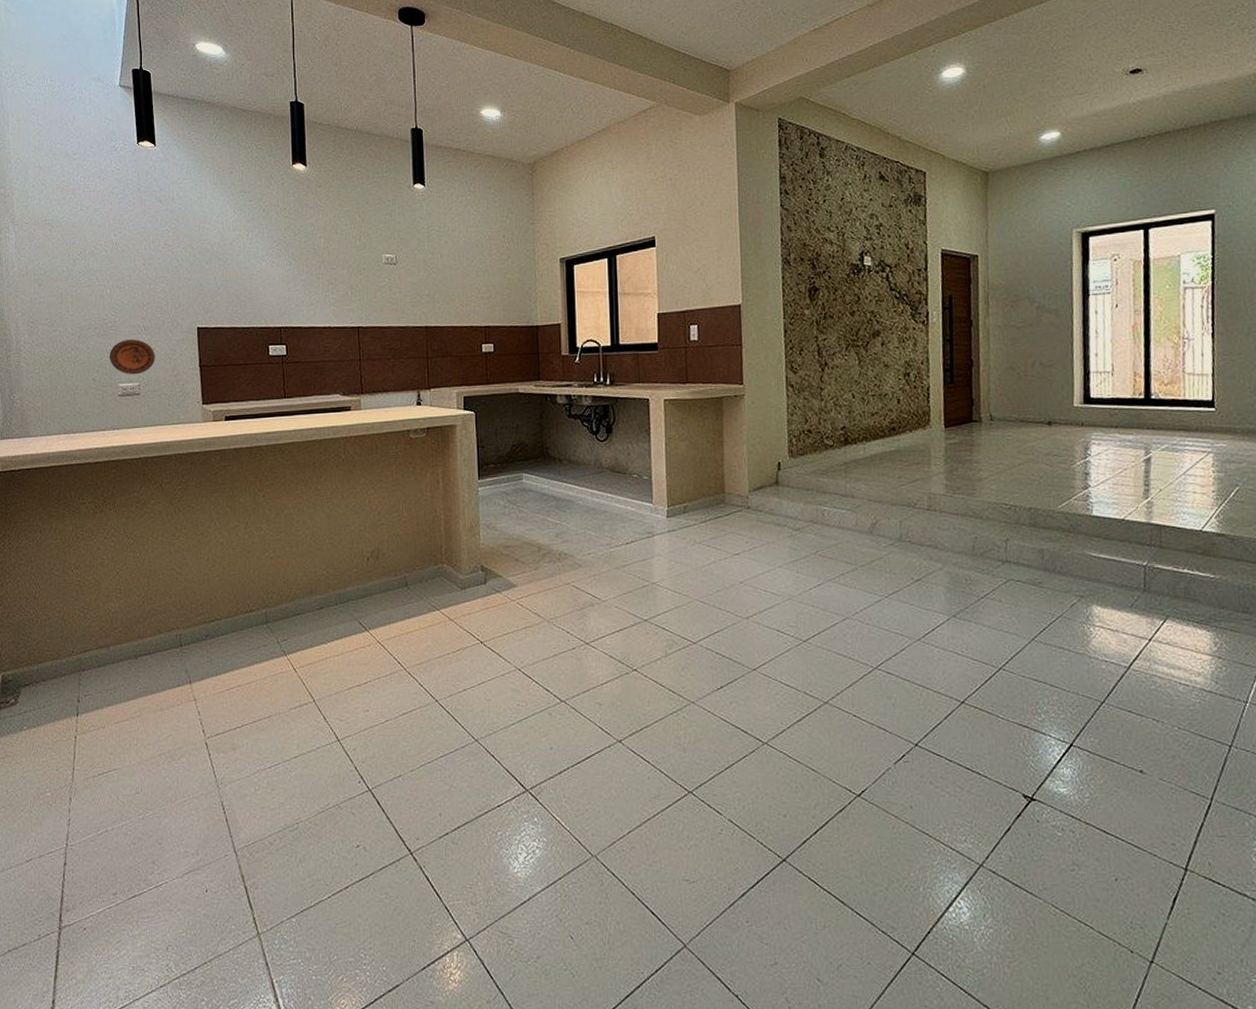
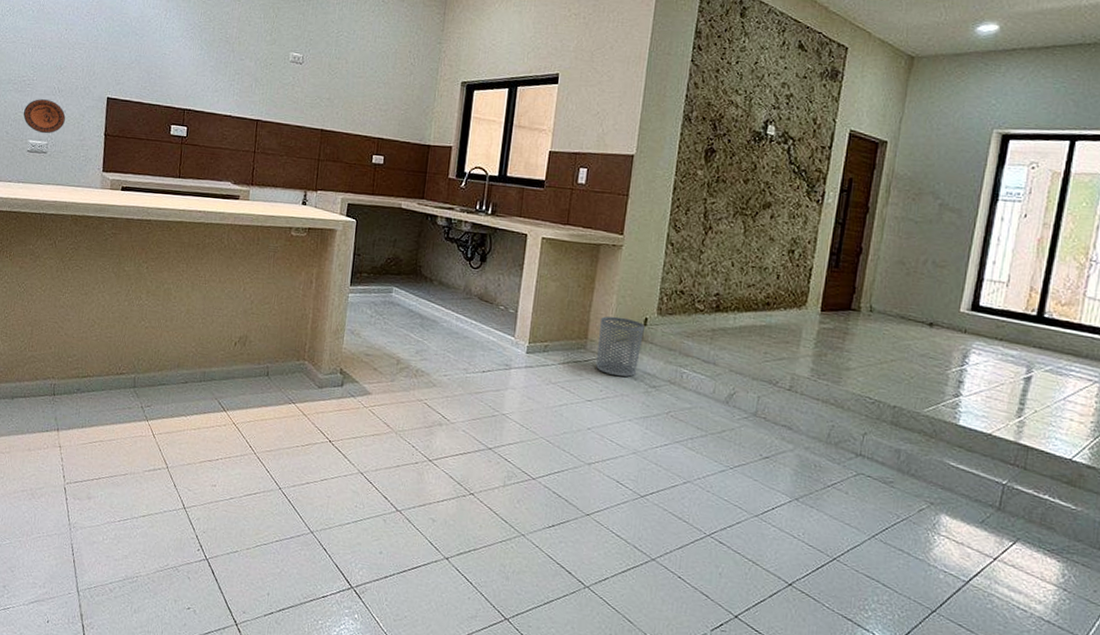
waste bin: none [735,465,779,525] -> present [596,316,645,377]

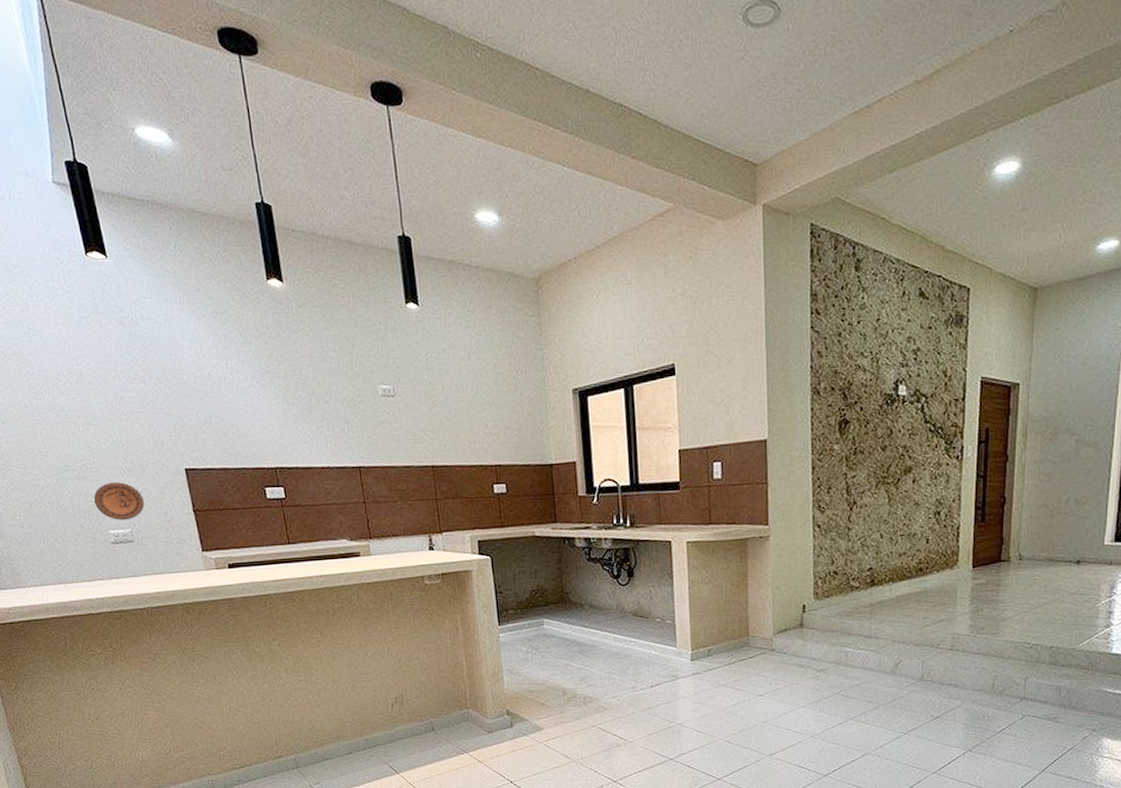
waste bin: present [596,316,645,377] -> none [760,608,804,667]

